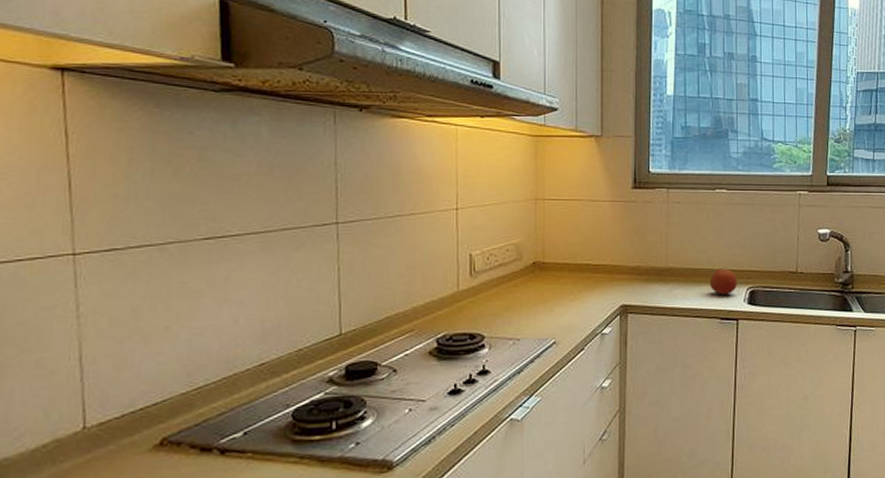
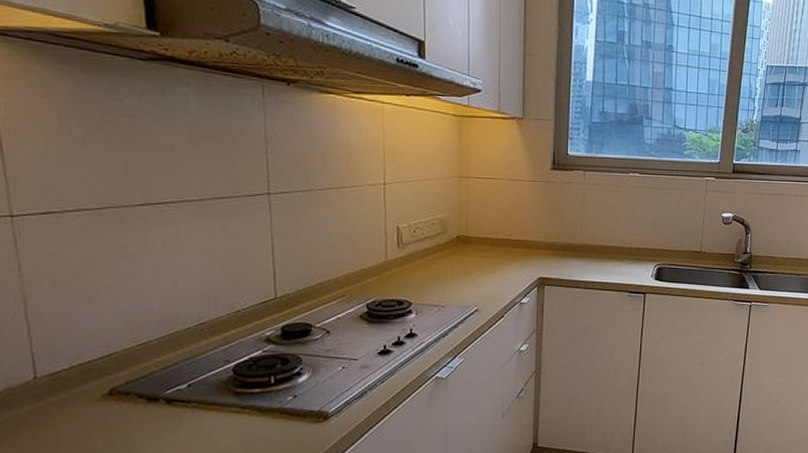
fruit: present [709,268,738,296] -> none [620,246,647,271]

